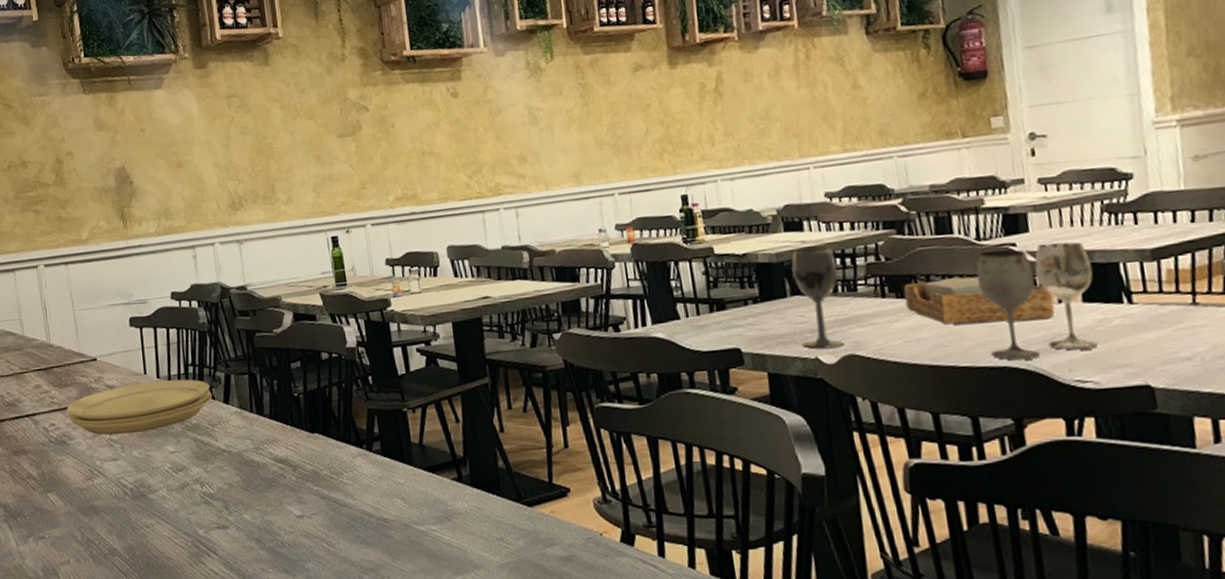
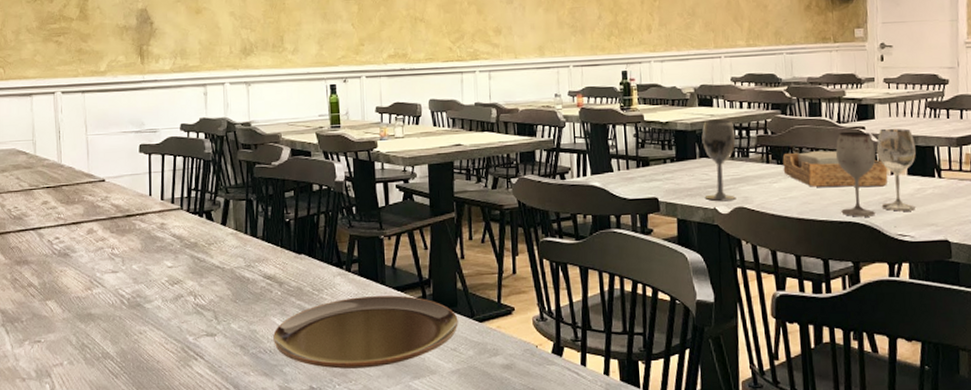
plate: present [66,379,213,435] -> none [71,202,212,250]
plate: none [291,477,504,564] -> present [273,295,458,369]

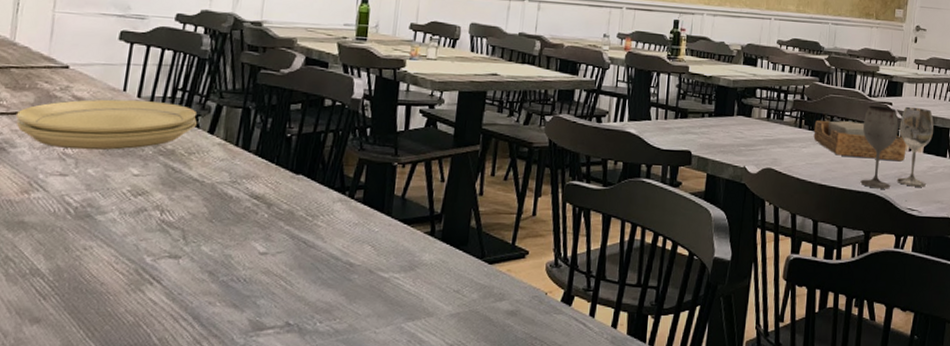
plate: none [71,202,212,250] -> present [15,99,198,150]
plate: present [273,295,458,369] -> none [250,227,467,306]
wine glass: present [701,120,736,202] -> none [736,80,774,162]

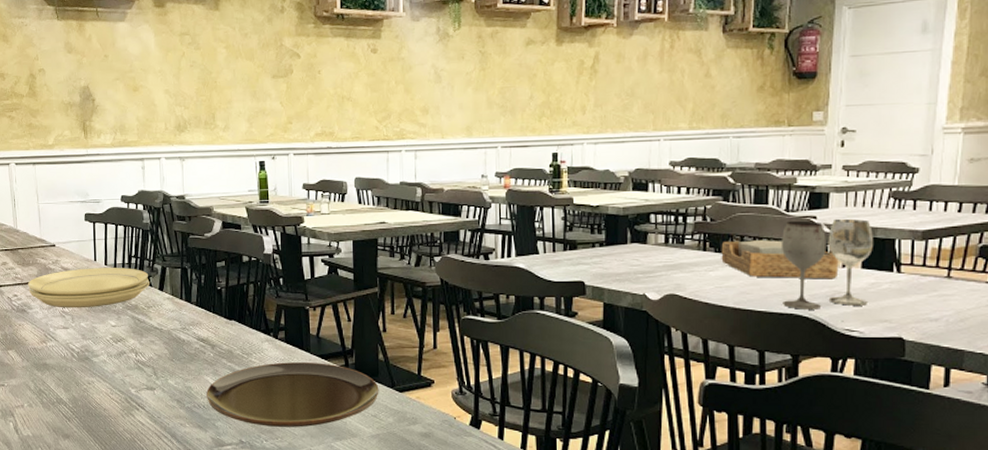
plate: none [250,227,467,306] -> present [206,362,379,427]

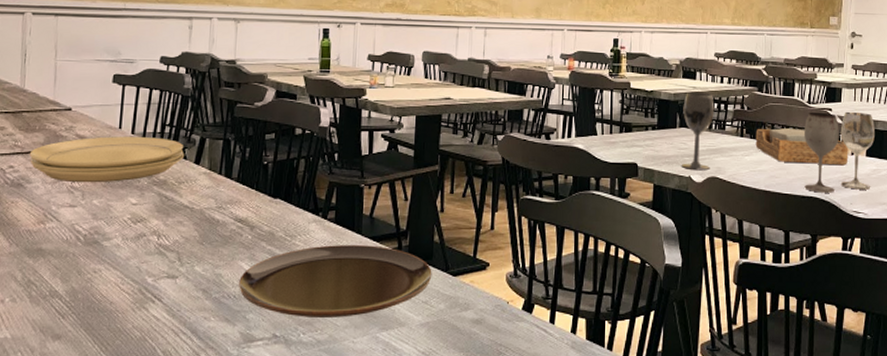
wine glass: none [634,205,671,288] -> present [681,93,715,171]

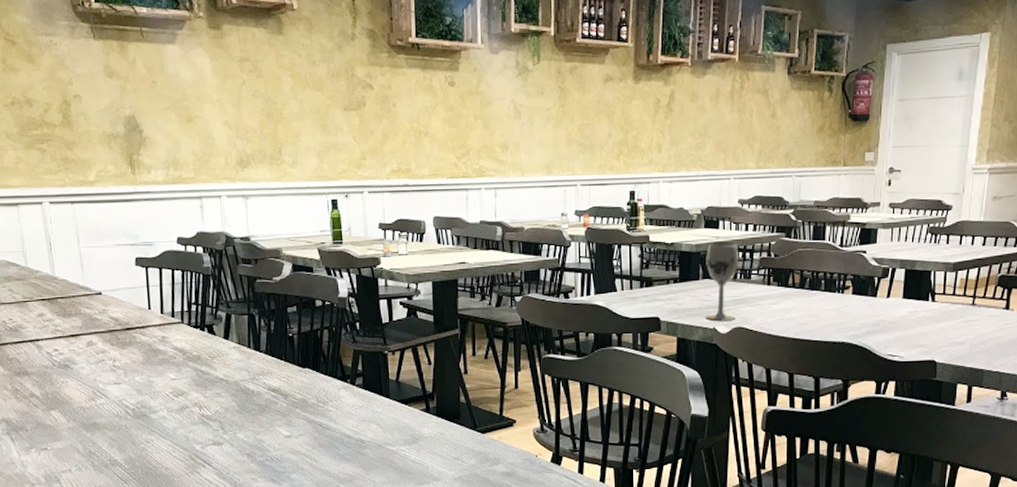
plate: present [29,136,185,183] -> none [70,316,214,362]
plate: present [239,245,432,317] -> none [280,408,461,476]
napkin holder: present [755,128,849,166] -> none [783,274,884,310]
wineglass: present [804,111,875,193] -> none [836,252,913,338]

